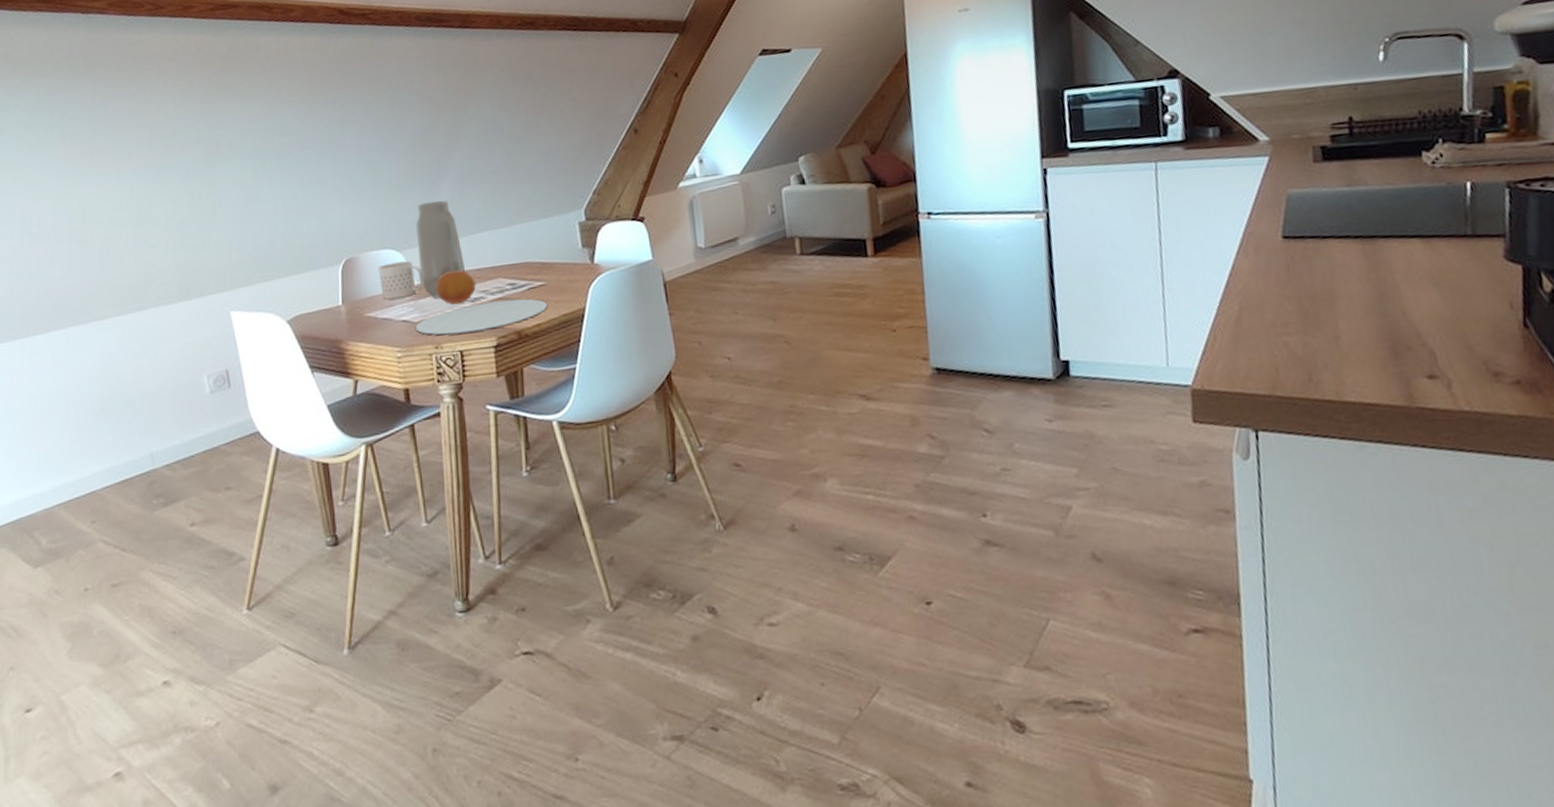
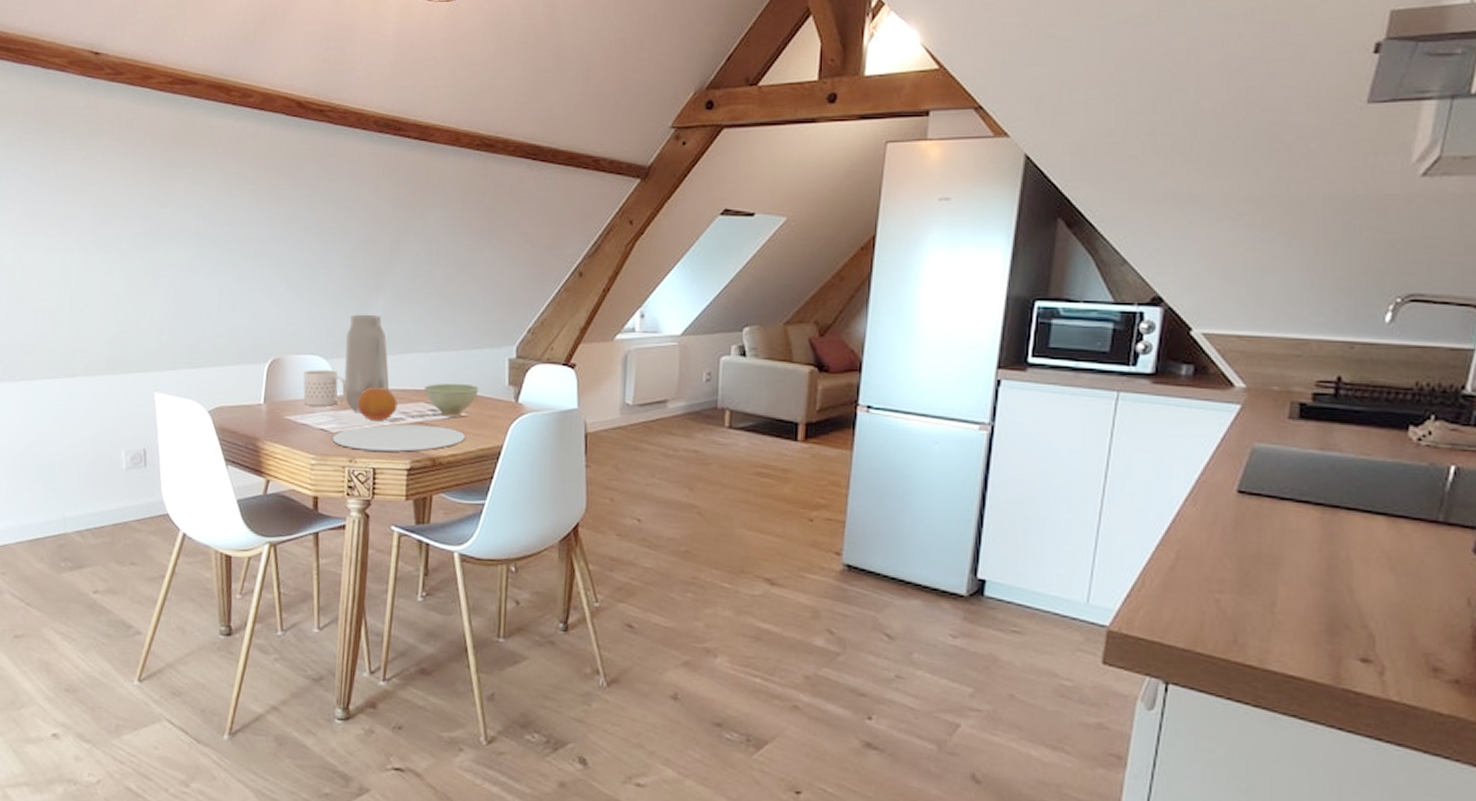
bowl: none [500,253,555,288] -> present [424,383,480,417]

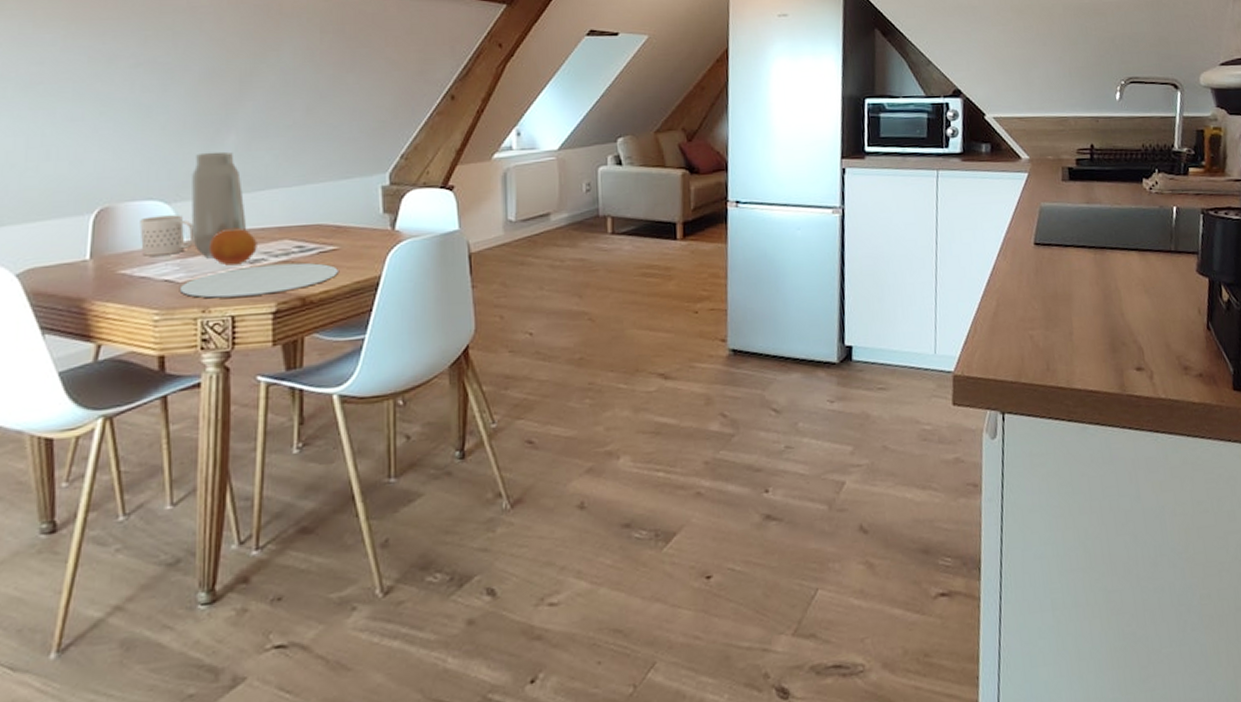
bowl: present [424,383,480,417] -> none [289,215,351,252]

